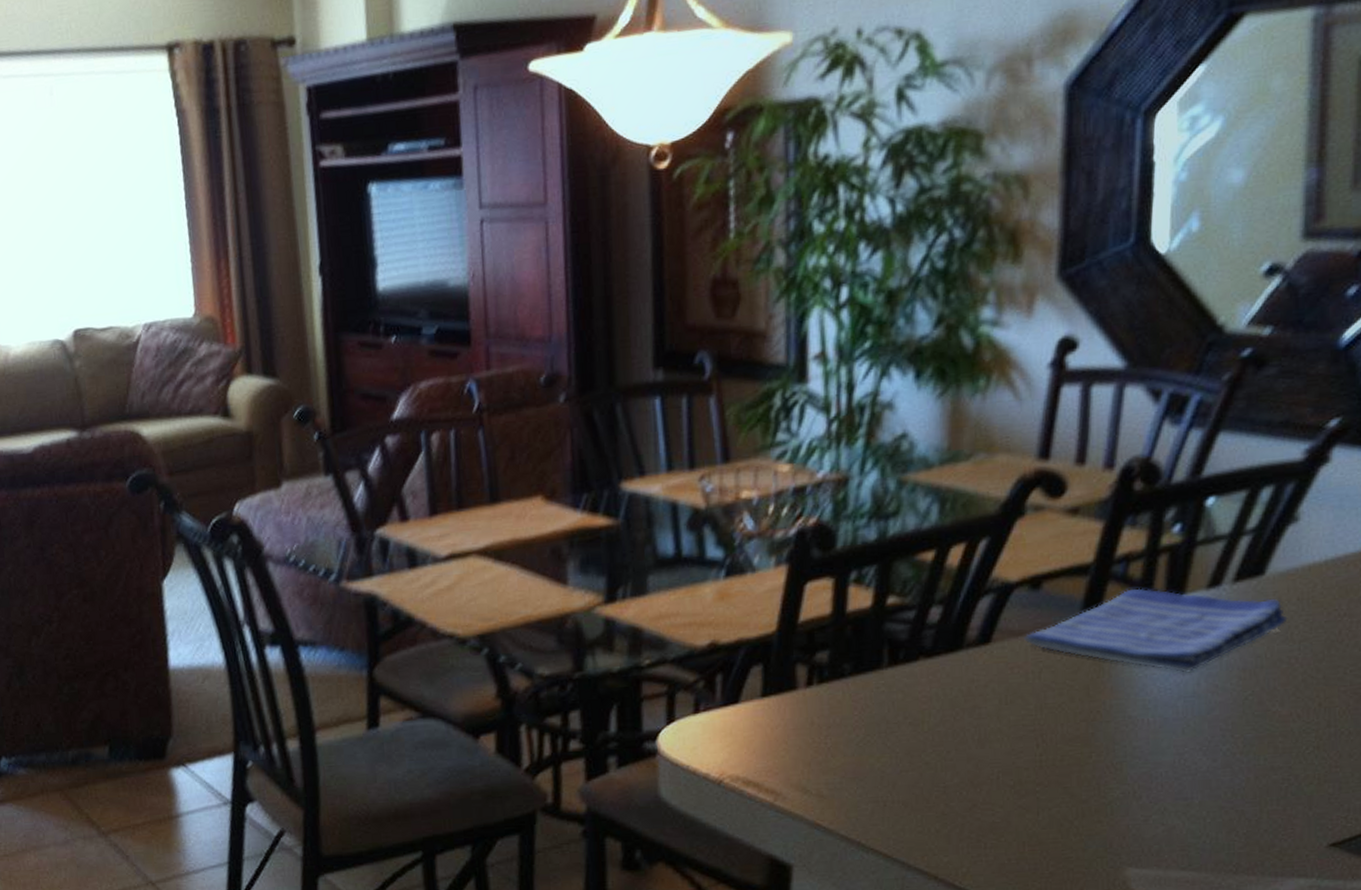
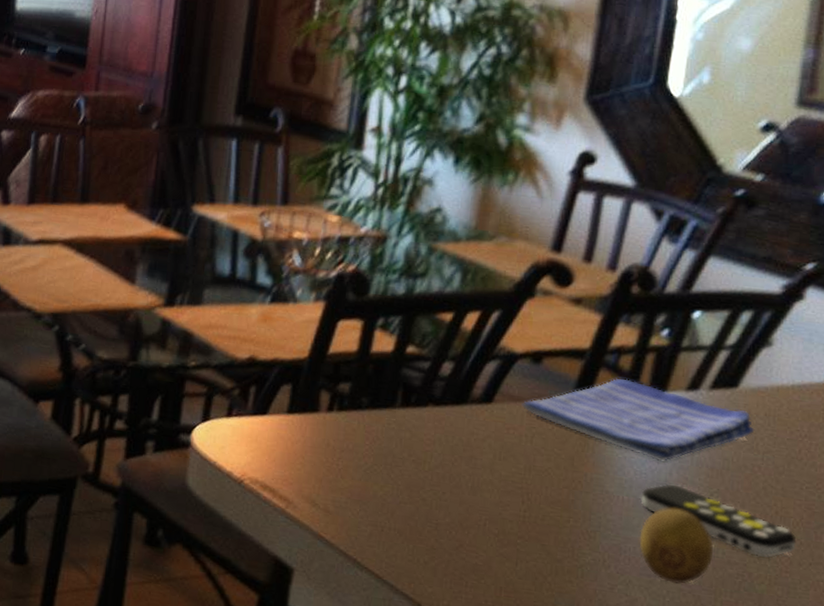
remote control: none [1168,694,1345,757] -> present [640,484,797,558]
fruit: none [1170,720,1255,802] -> present [639,507,714,584]

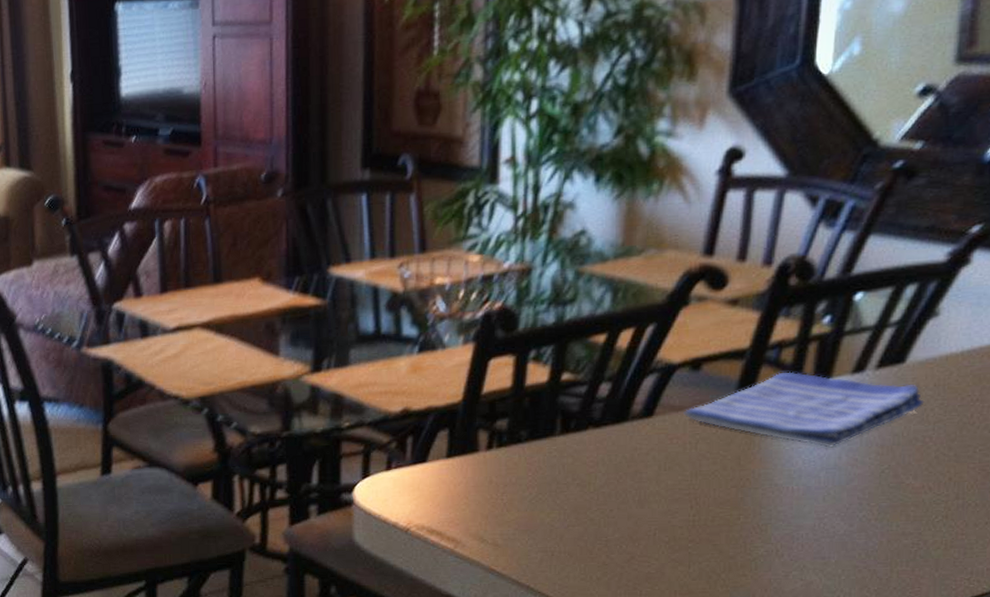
fruit: present [639,507,714,584] -> none [811,490,888,561]
remote control: present [640,484,797,558] -> none [810,467,972,525]

